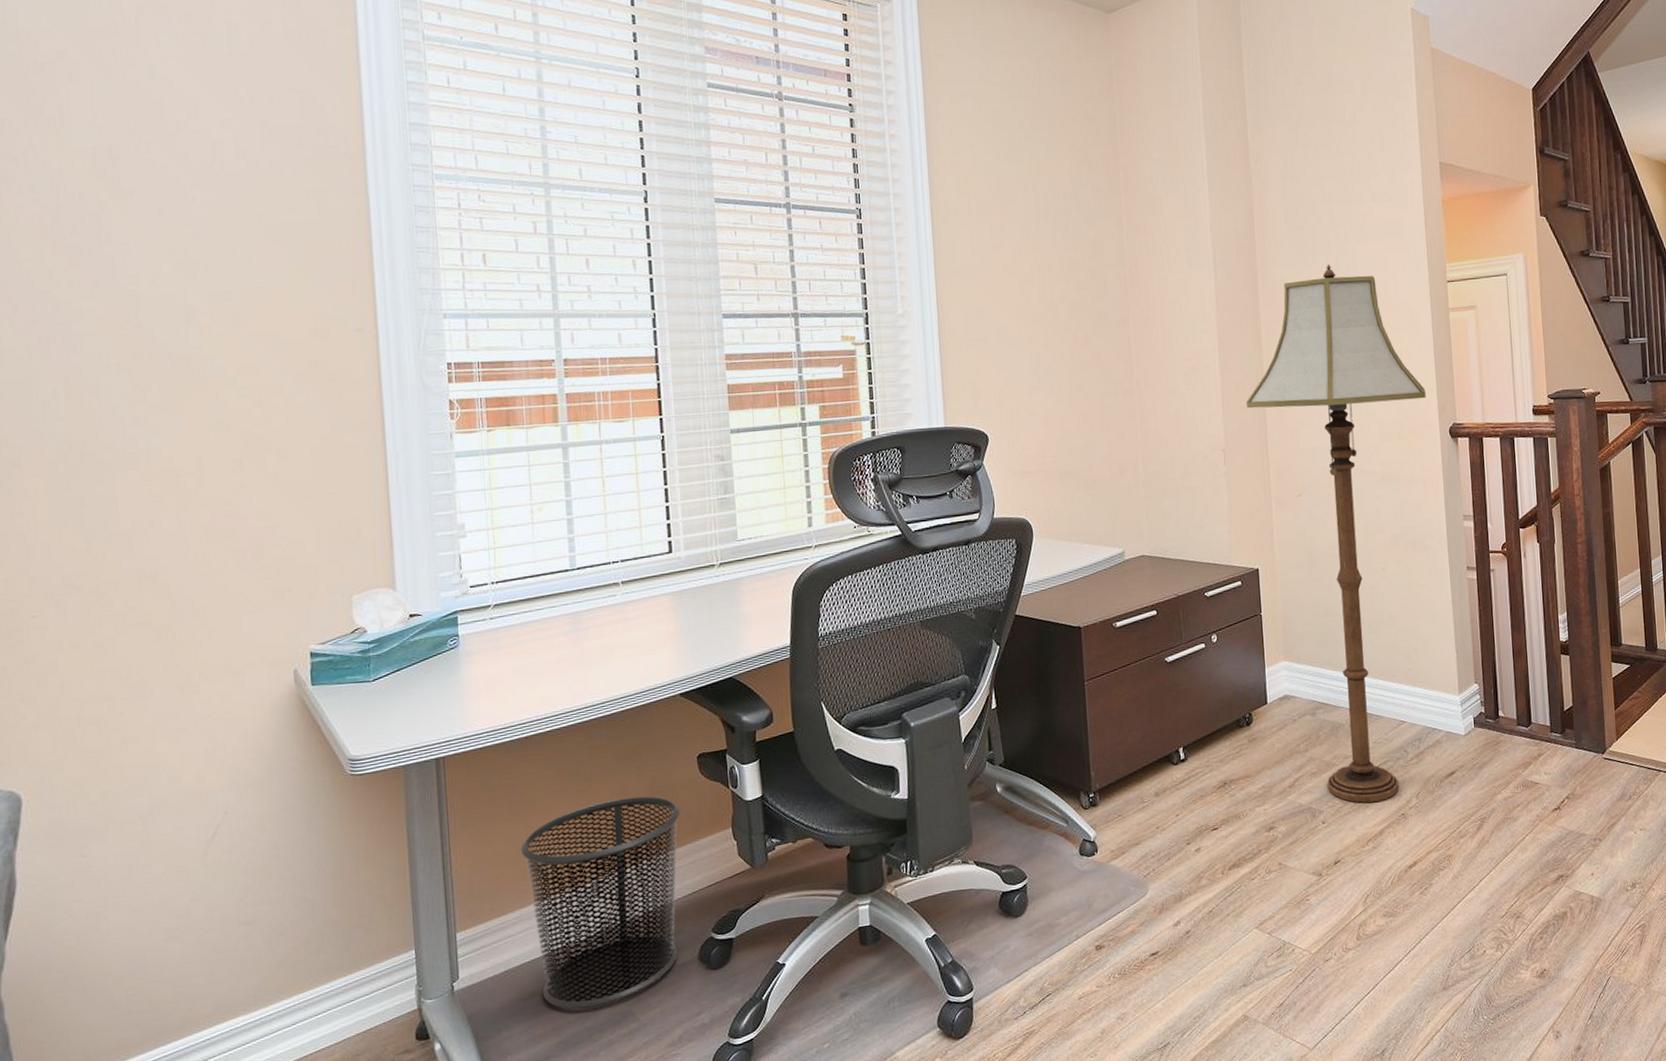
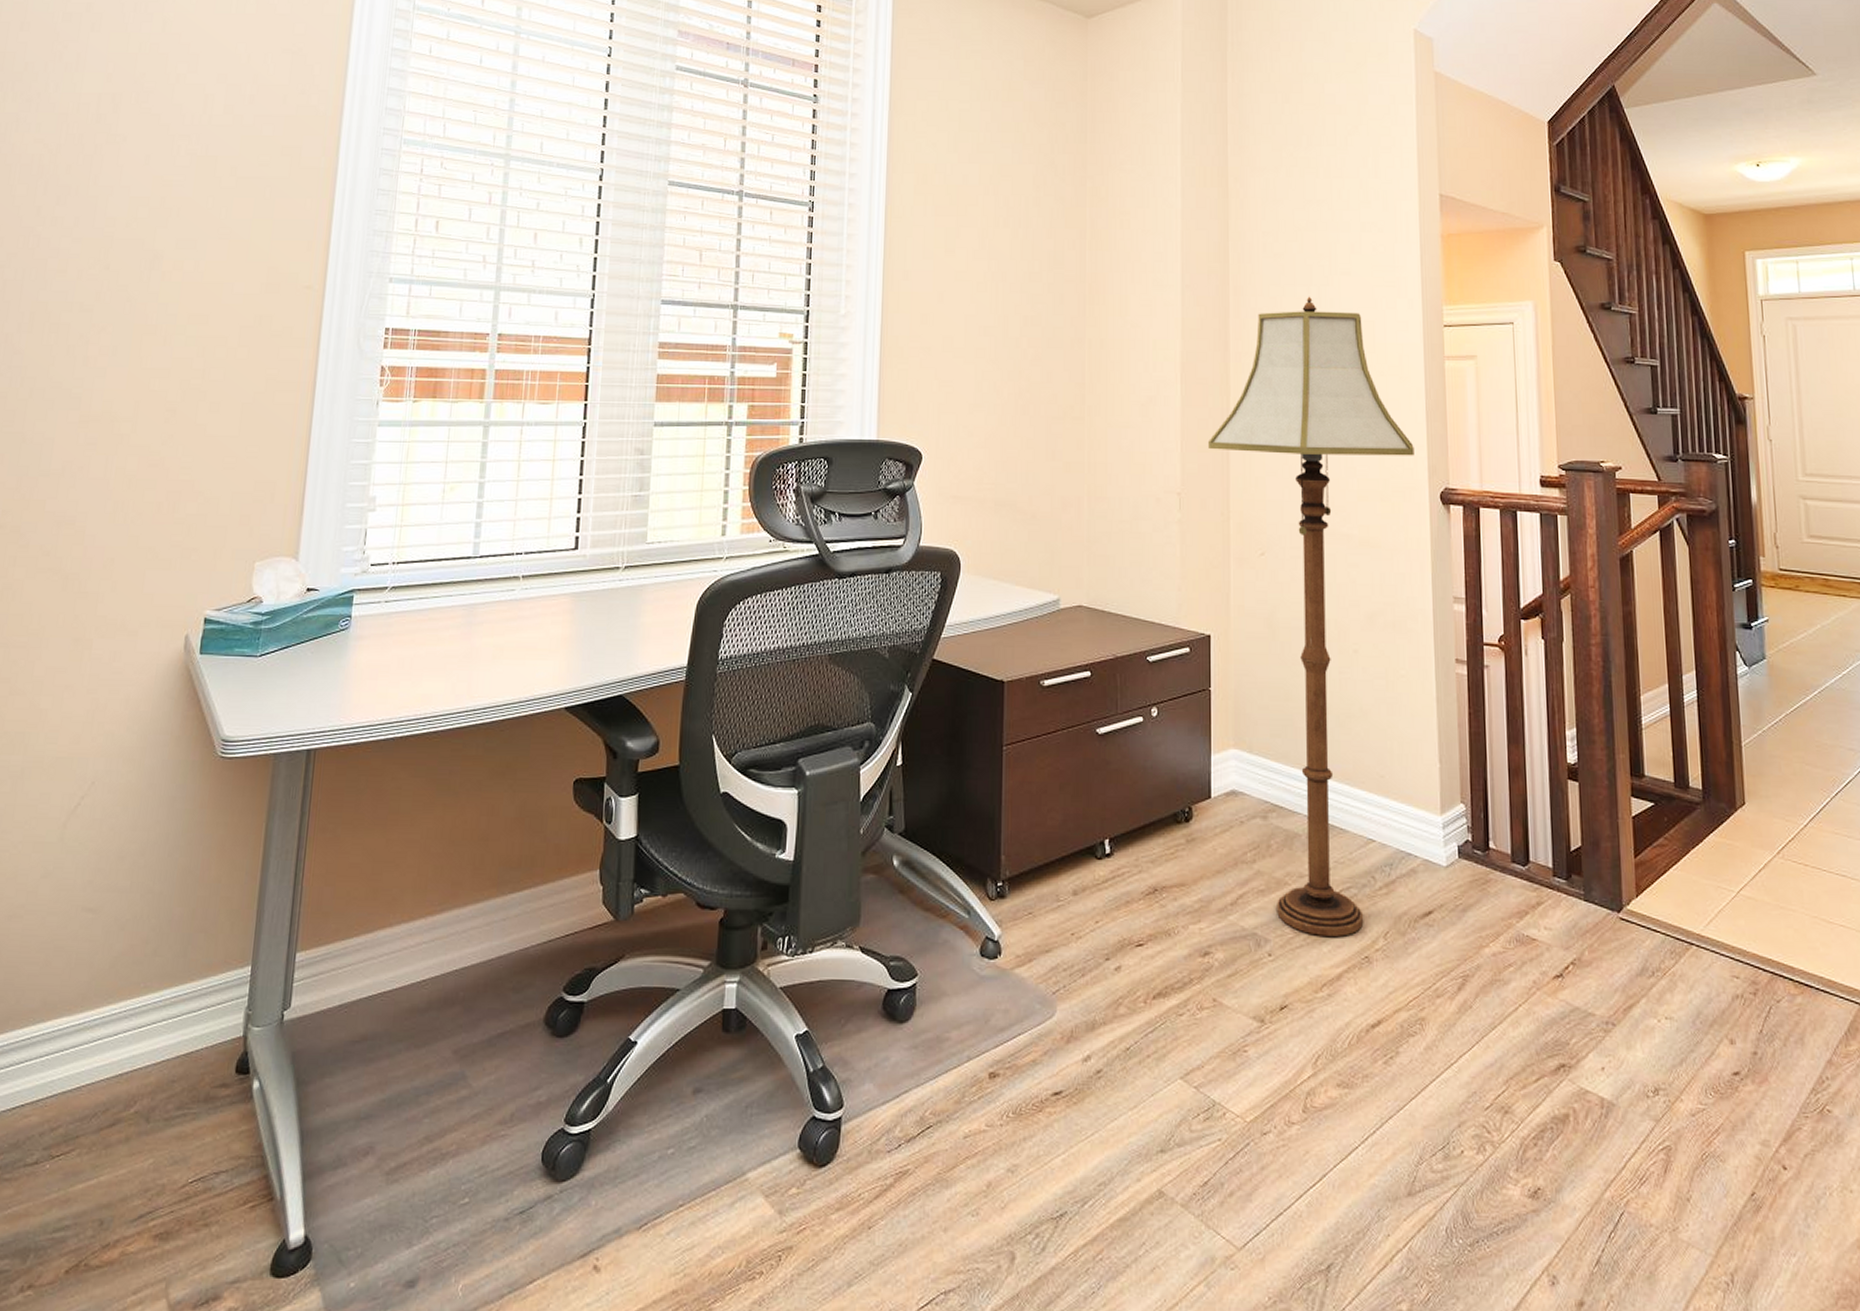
waste bin: present [520,796,680,1009] -> none [374,819,548,1064]

